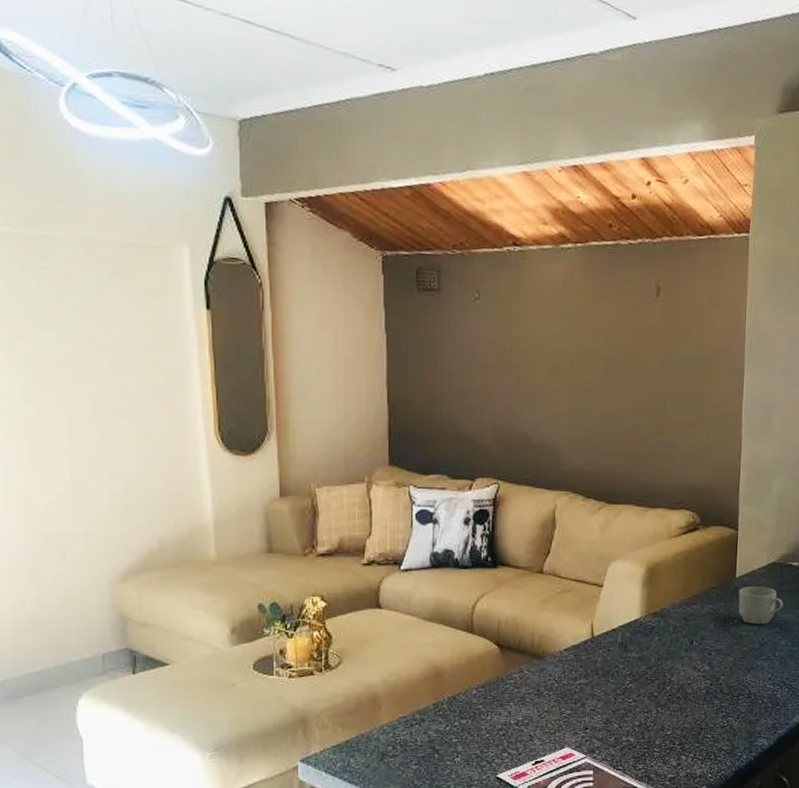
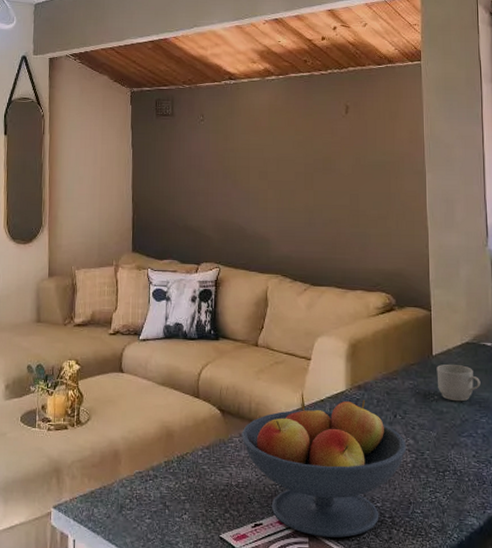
fruit bowl: none [521,627,701,769] -> present [241,400,406,538]

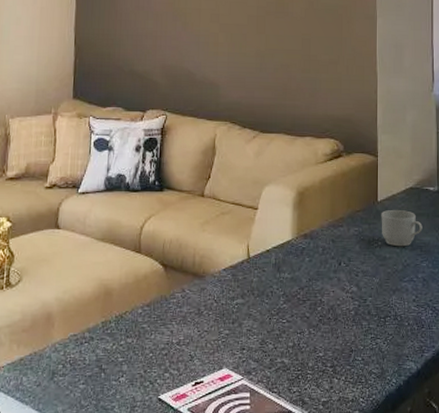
fruit bowl: present [241,400,406,538] -> none [183,248,349,391]

